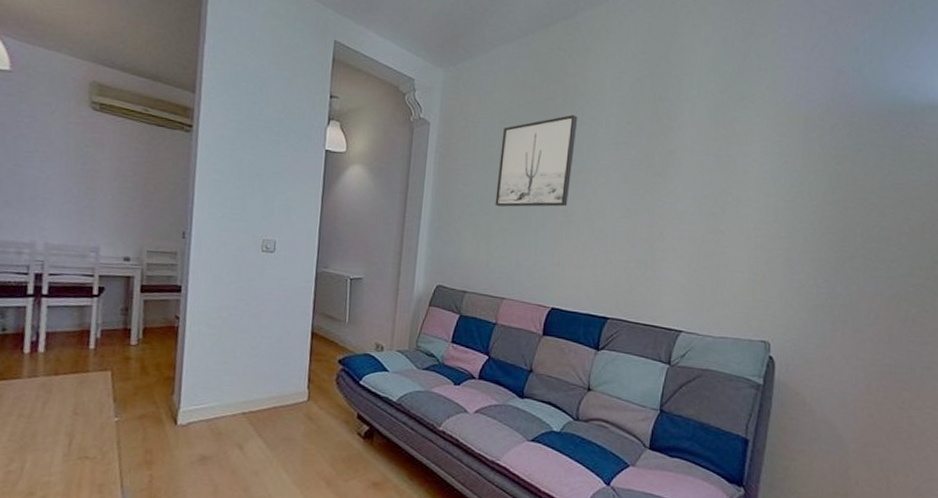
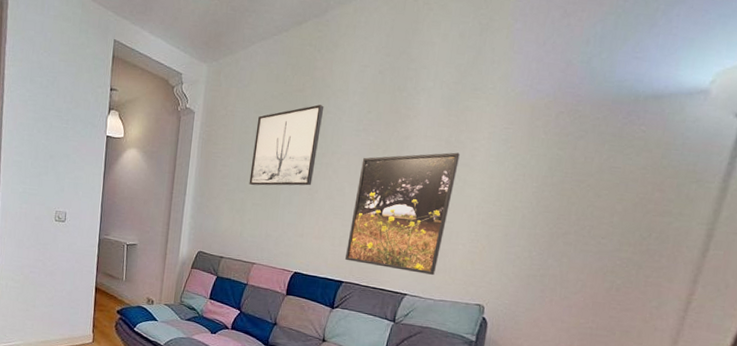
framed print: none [610,168,732,309] -> present [345,152,461,276]

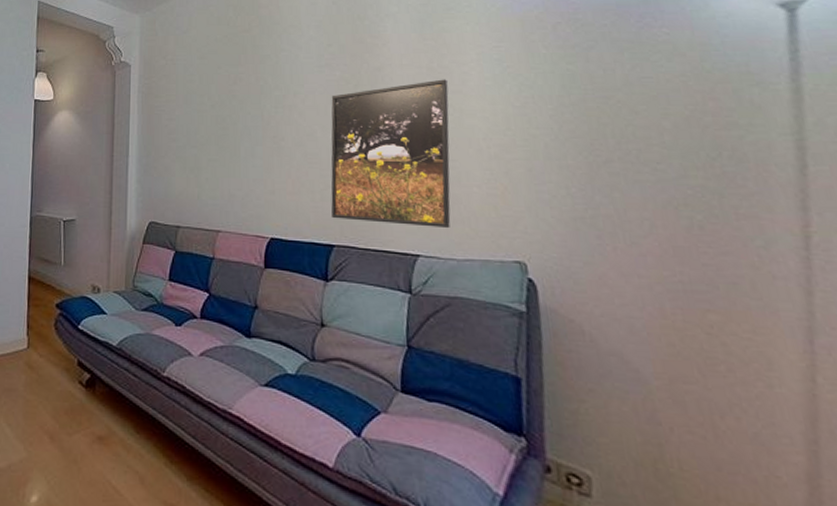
wall art: present [249,104,324,186] -> none [201,43,277,138]

